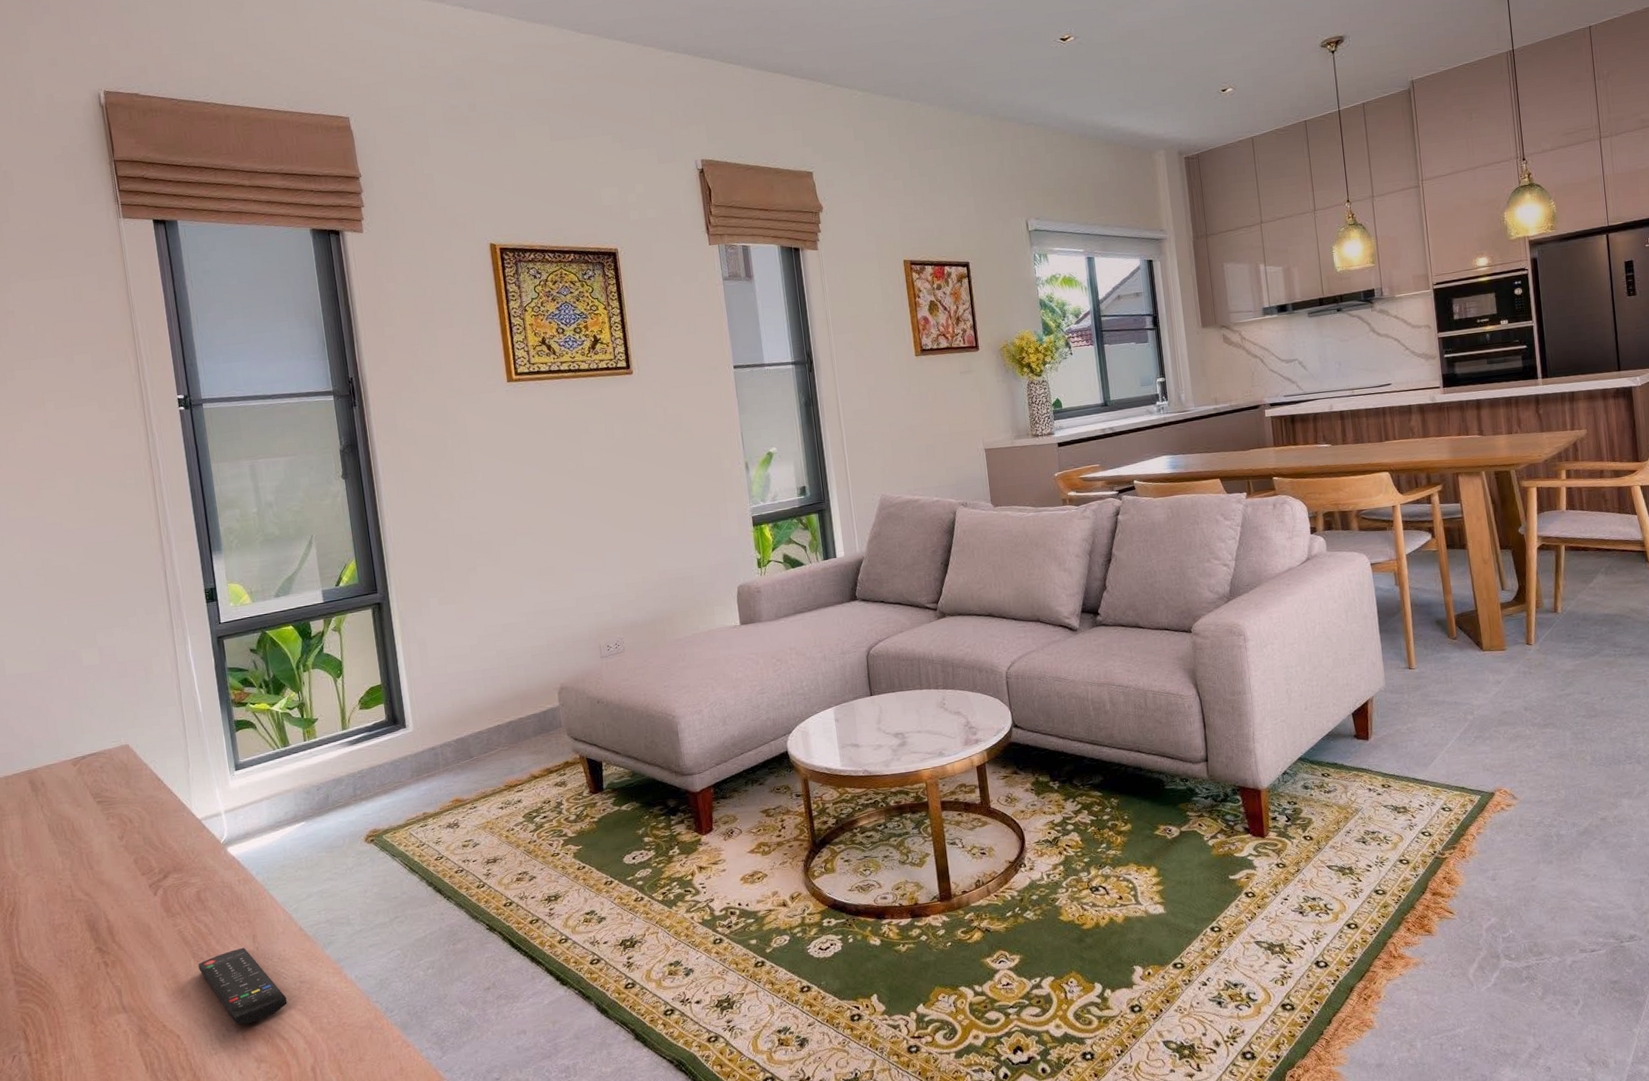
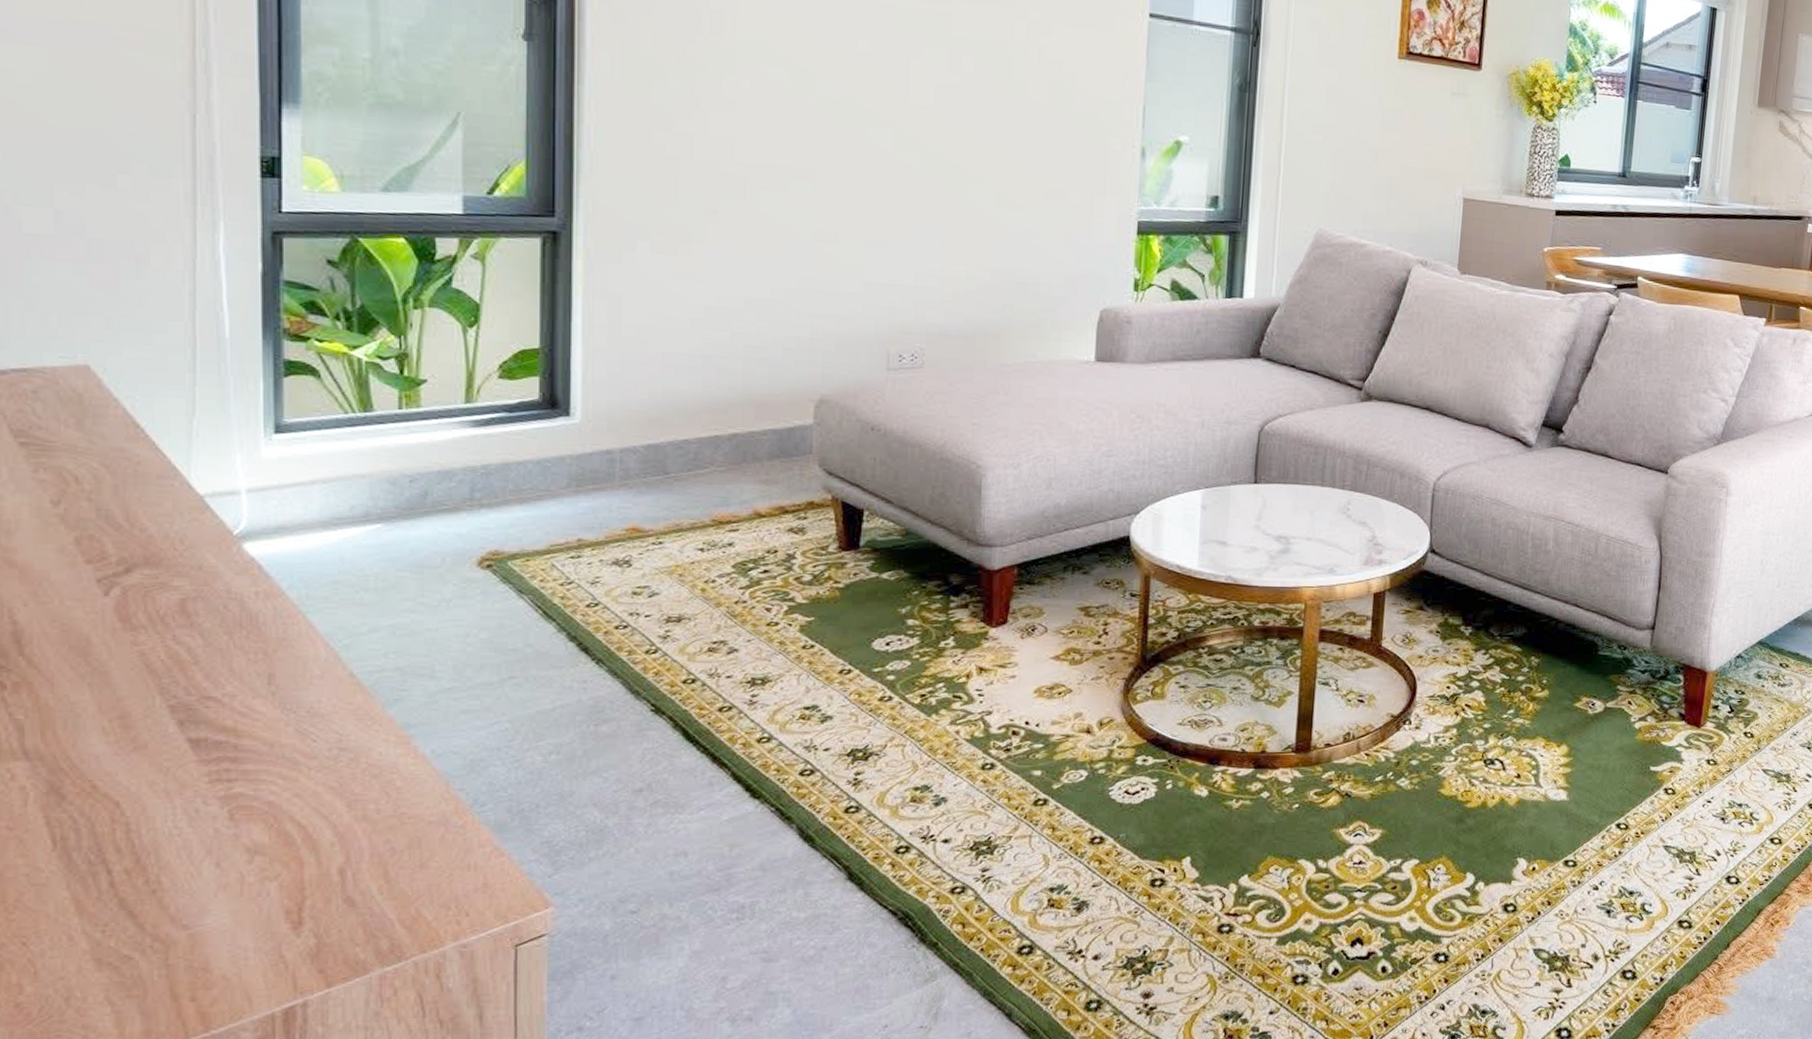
remote control: present [198,947,288,1025] -> none [168,689,313,798]

